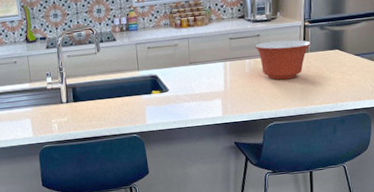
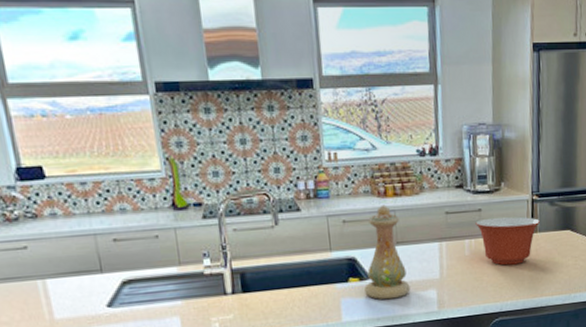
vase: none [164,34,200,108] -> present [365,204,411,300]

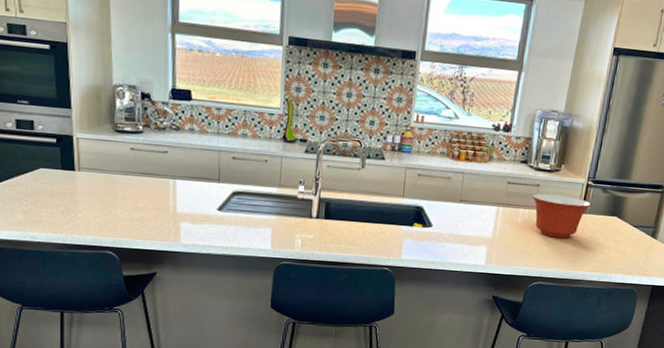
vase: present [365,204,411,300] -> none [425,166,466,248]

